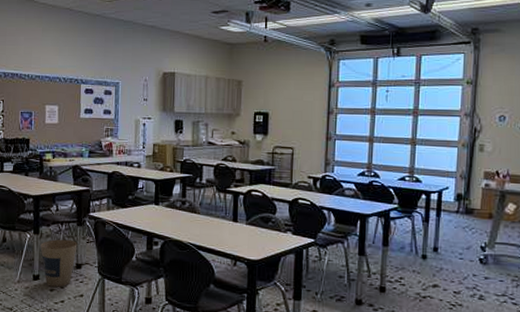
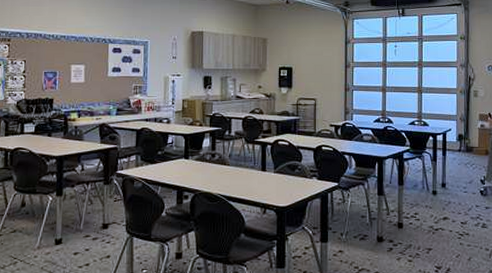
trash can: present [40,239,78,287] -> none [63,199,104,250]

